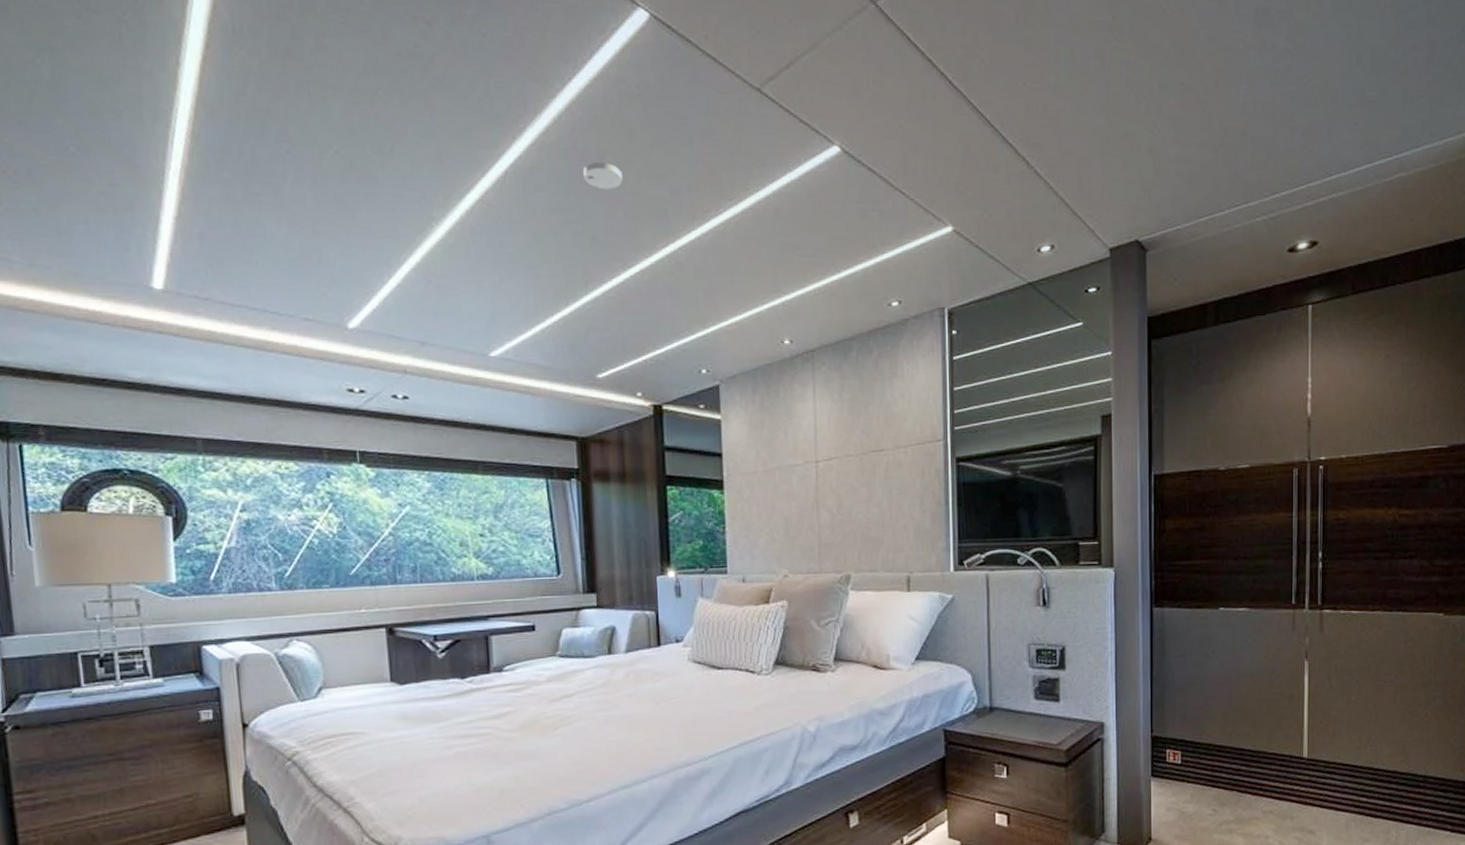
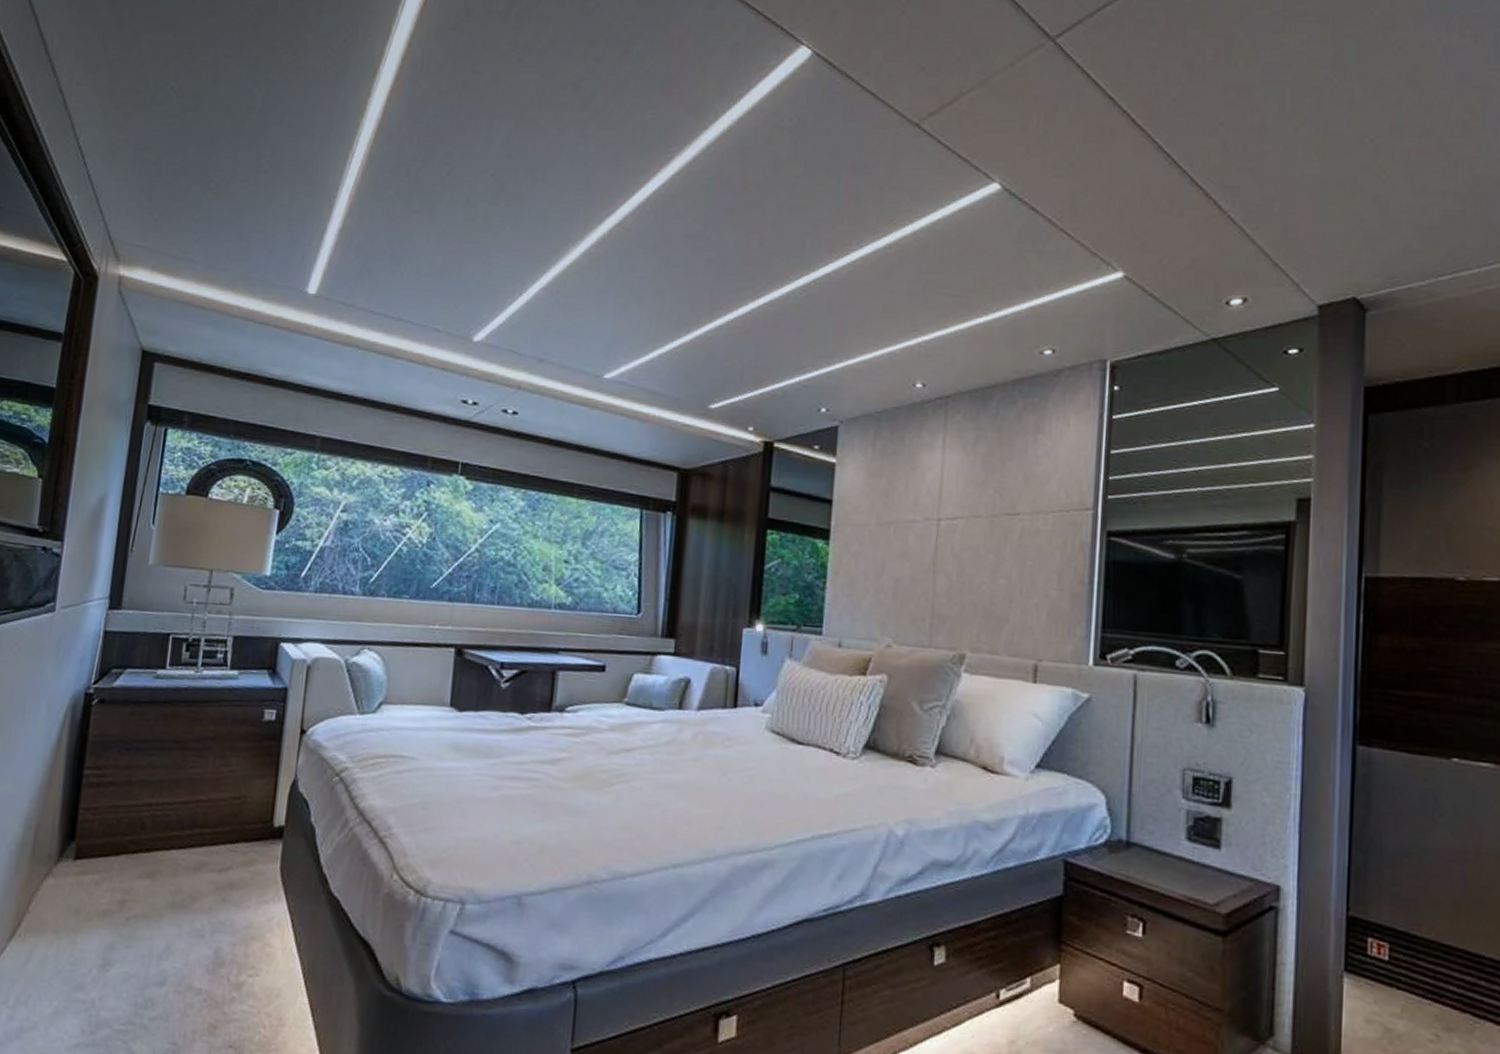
smoke detector: present [583,161,623,190] -> none [724,191,764,220]

